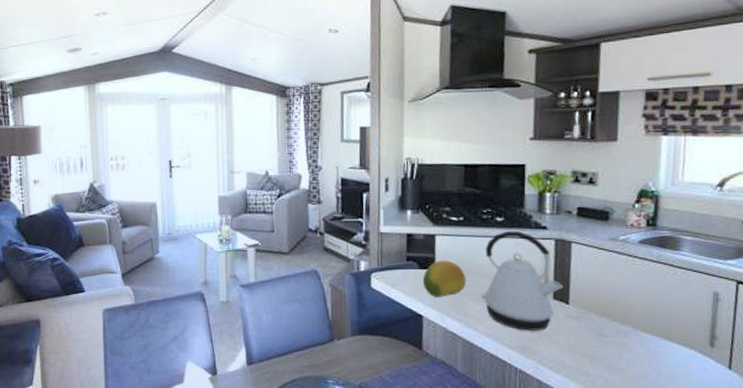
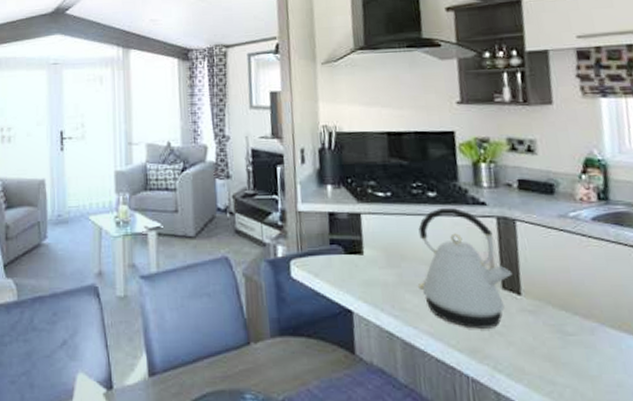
fruit: present [422,260,467,297] -> none [349,243,401,288]

